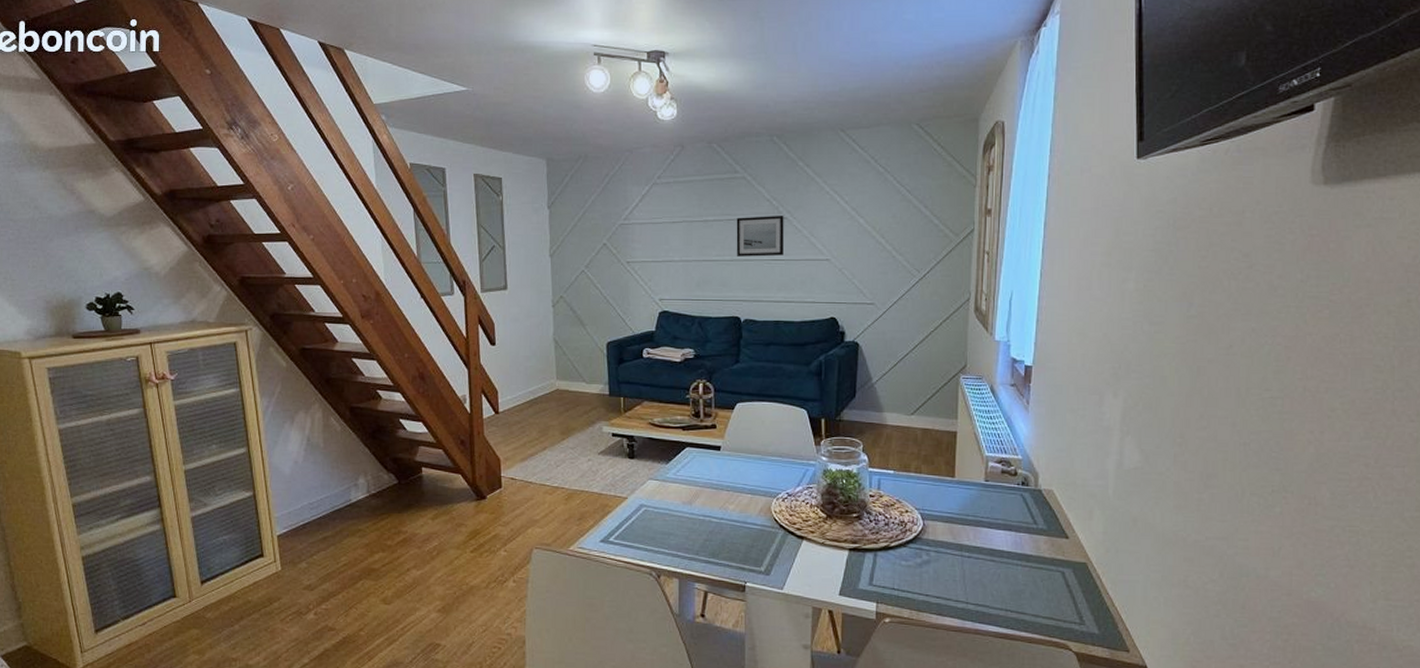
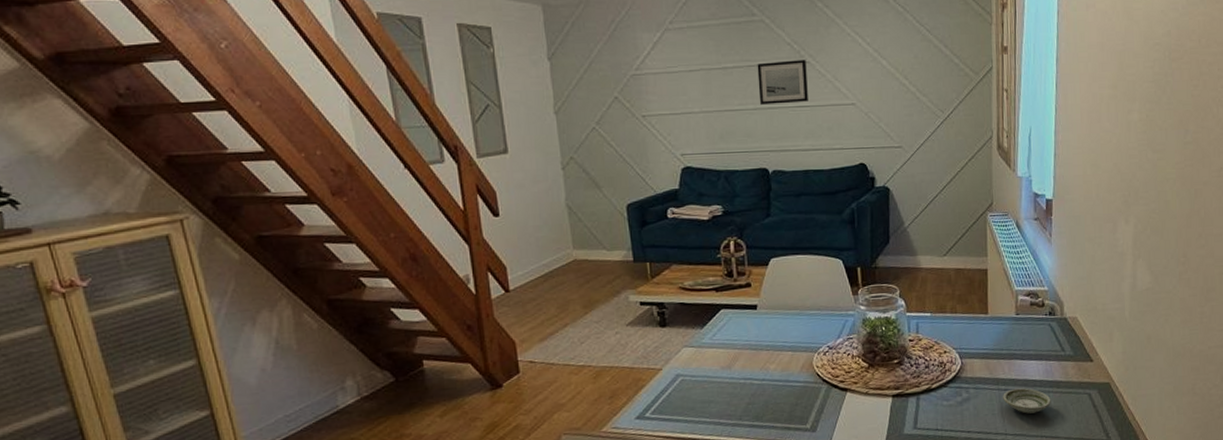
saucer: none [966,557,1019,585] -> present [1003,388,1051,414]

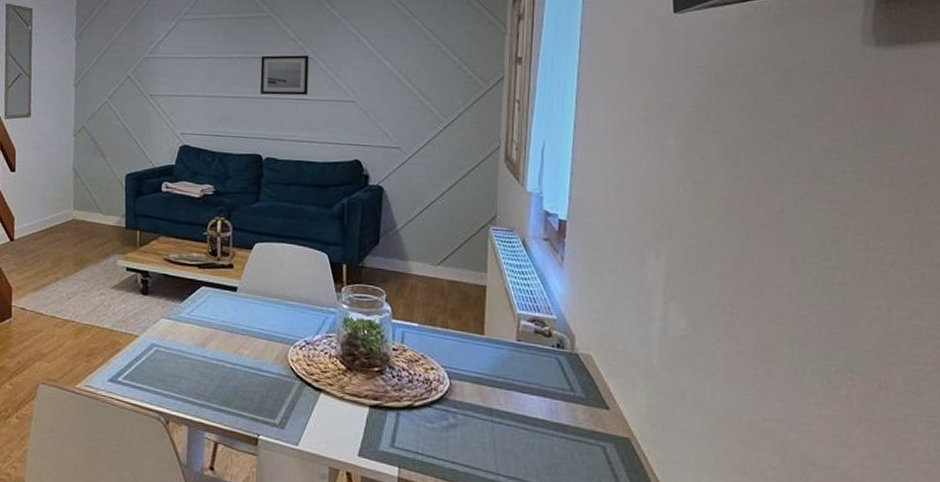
saucer: present [1003,388,1051,414] -> none [496,423,555,457]

